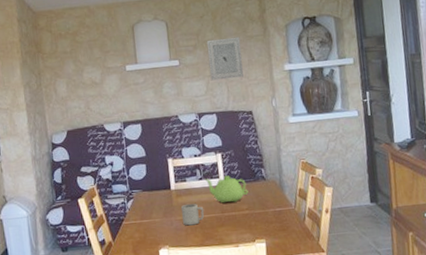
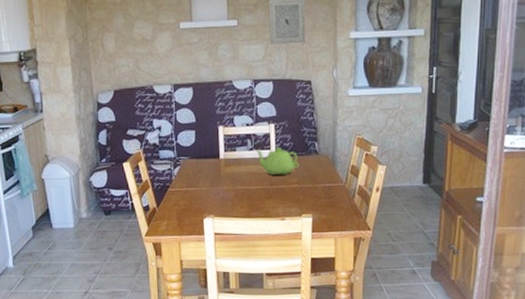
cup: present [180,203,204,226] -> none [228,173,253,196]

